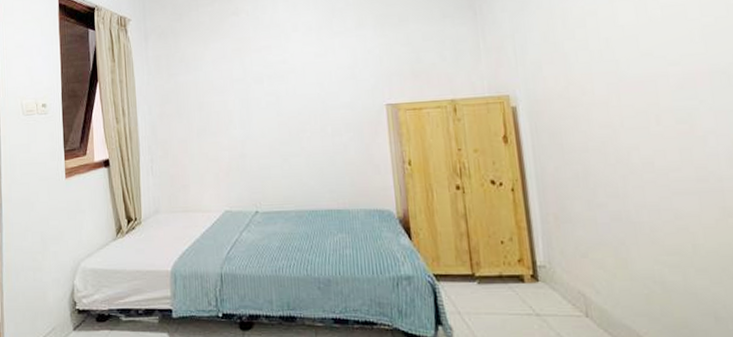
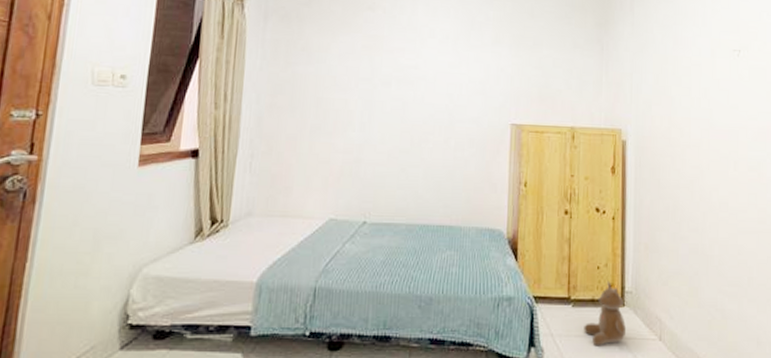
stuffed bear: none [494,256,545,323] -> present [584,281,627,345]

